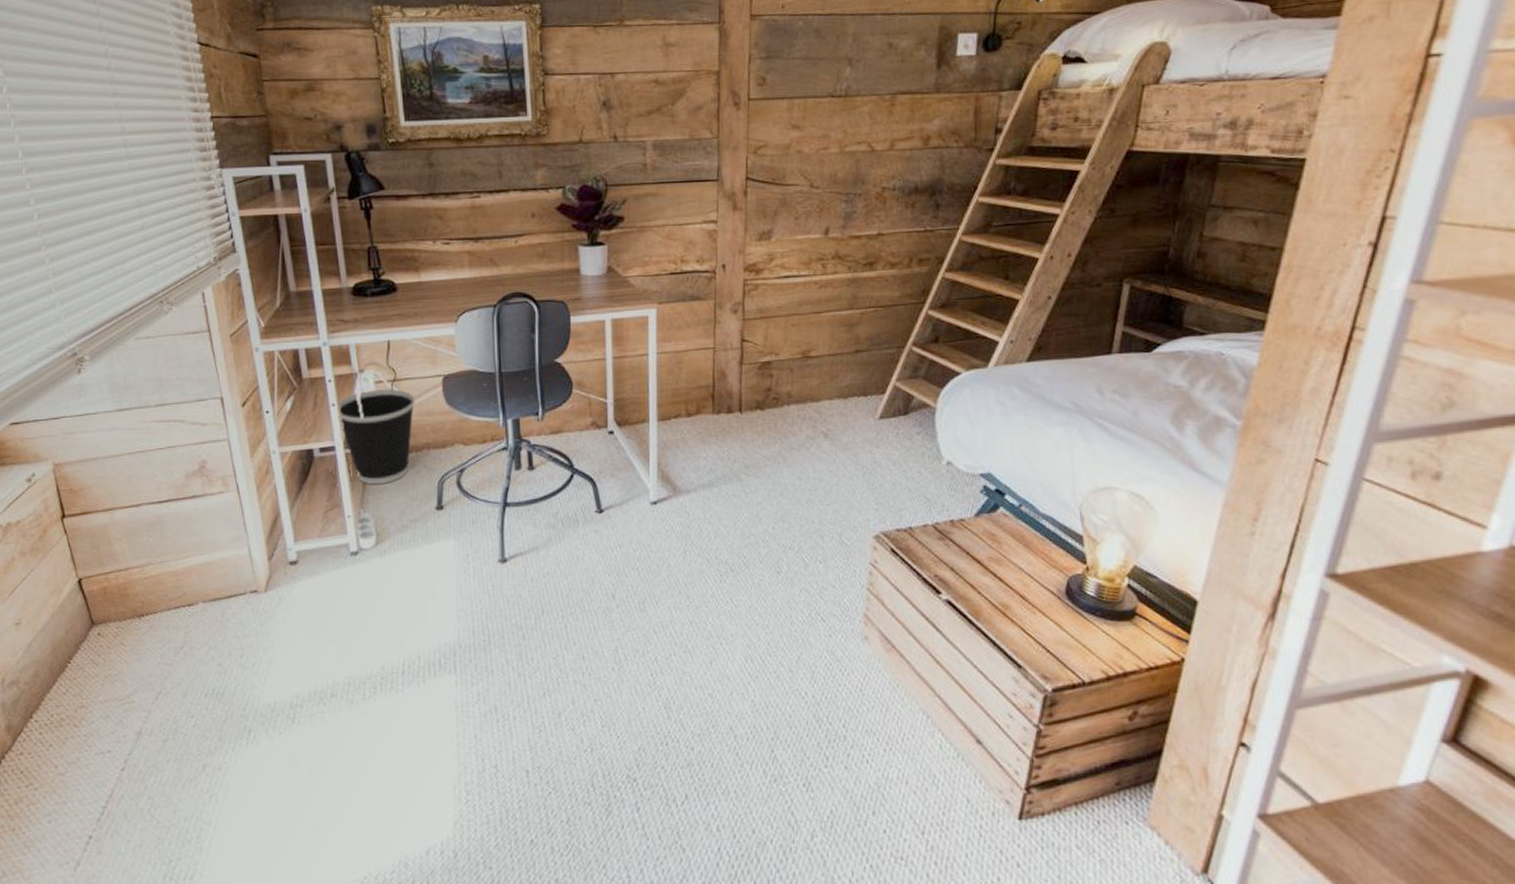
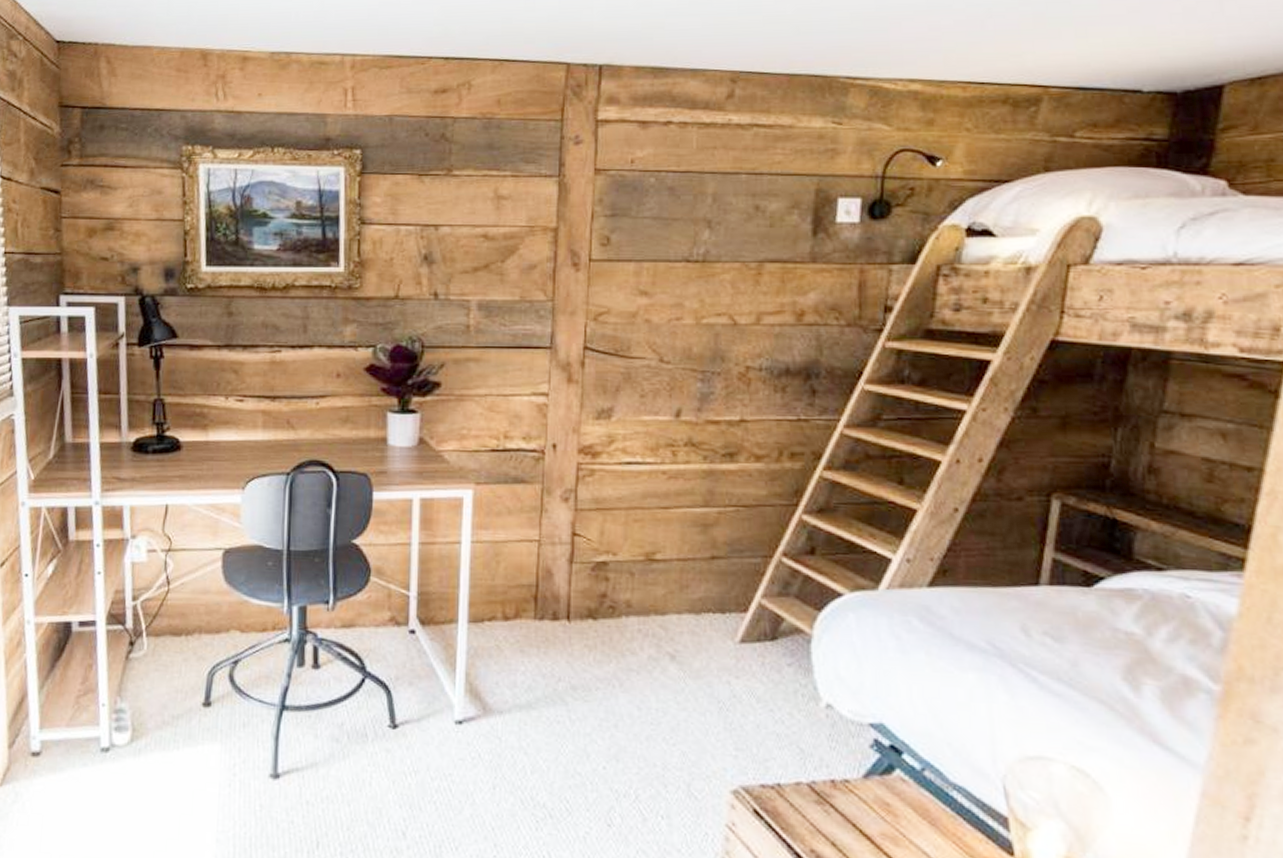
wastebasket: present [336,389,415,485] -> none [102,559,190,671]

